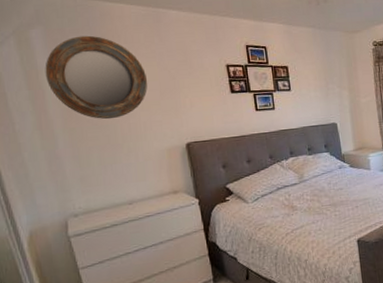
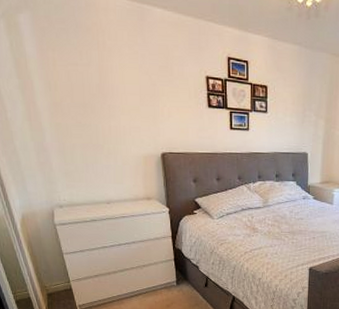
home mirror: present [45,35,148,120] -> none [33,26,129,119]

